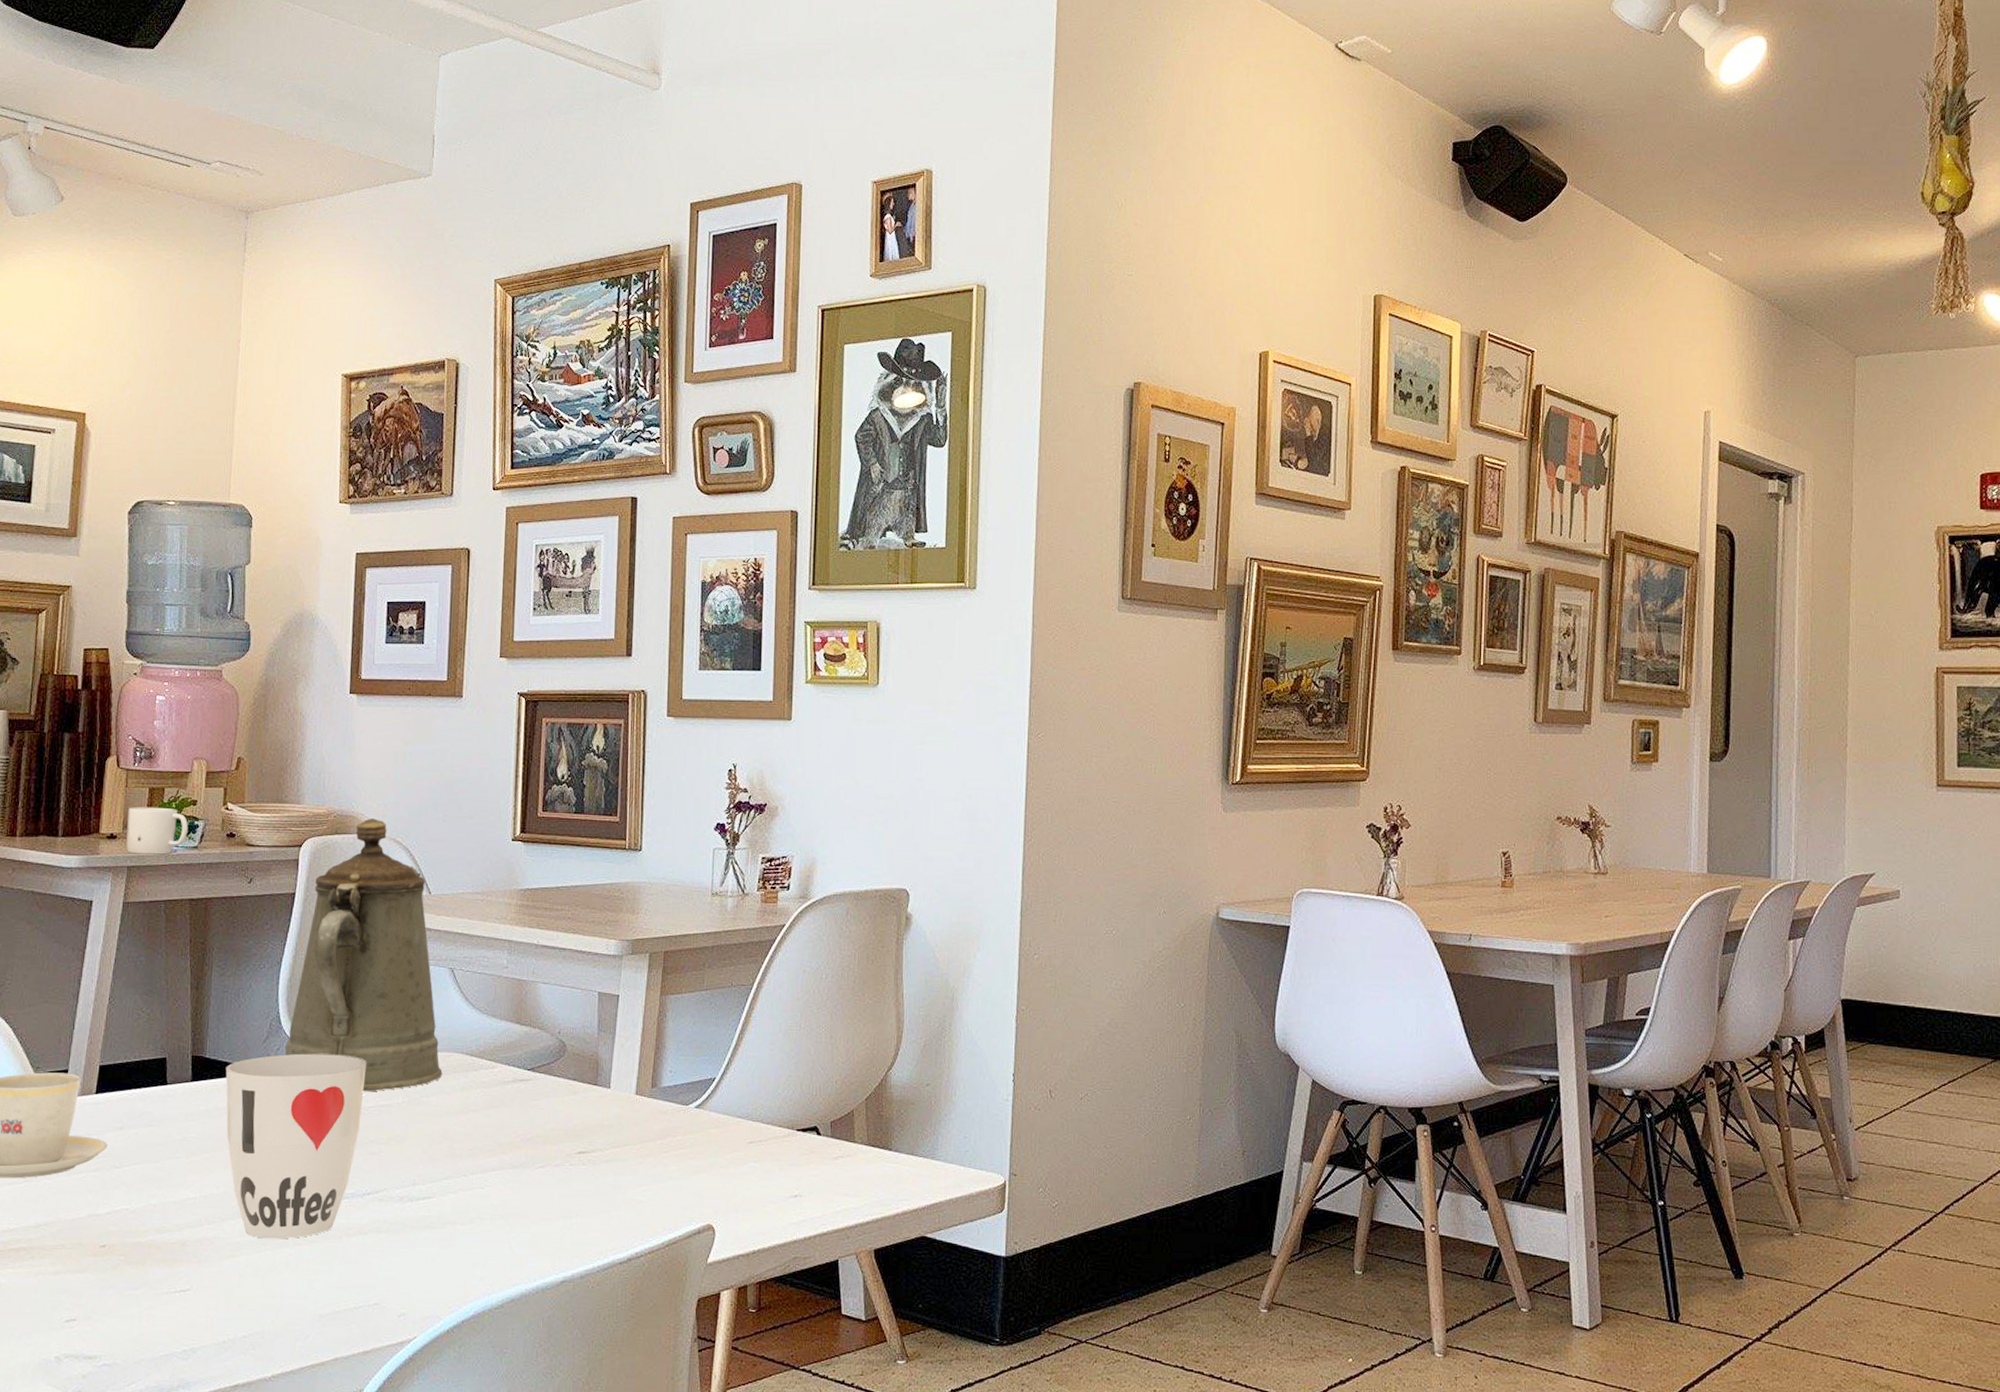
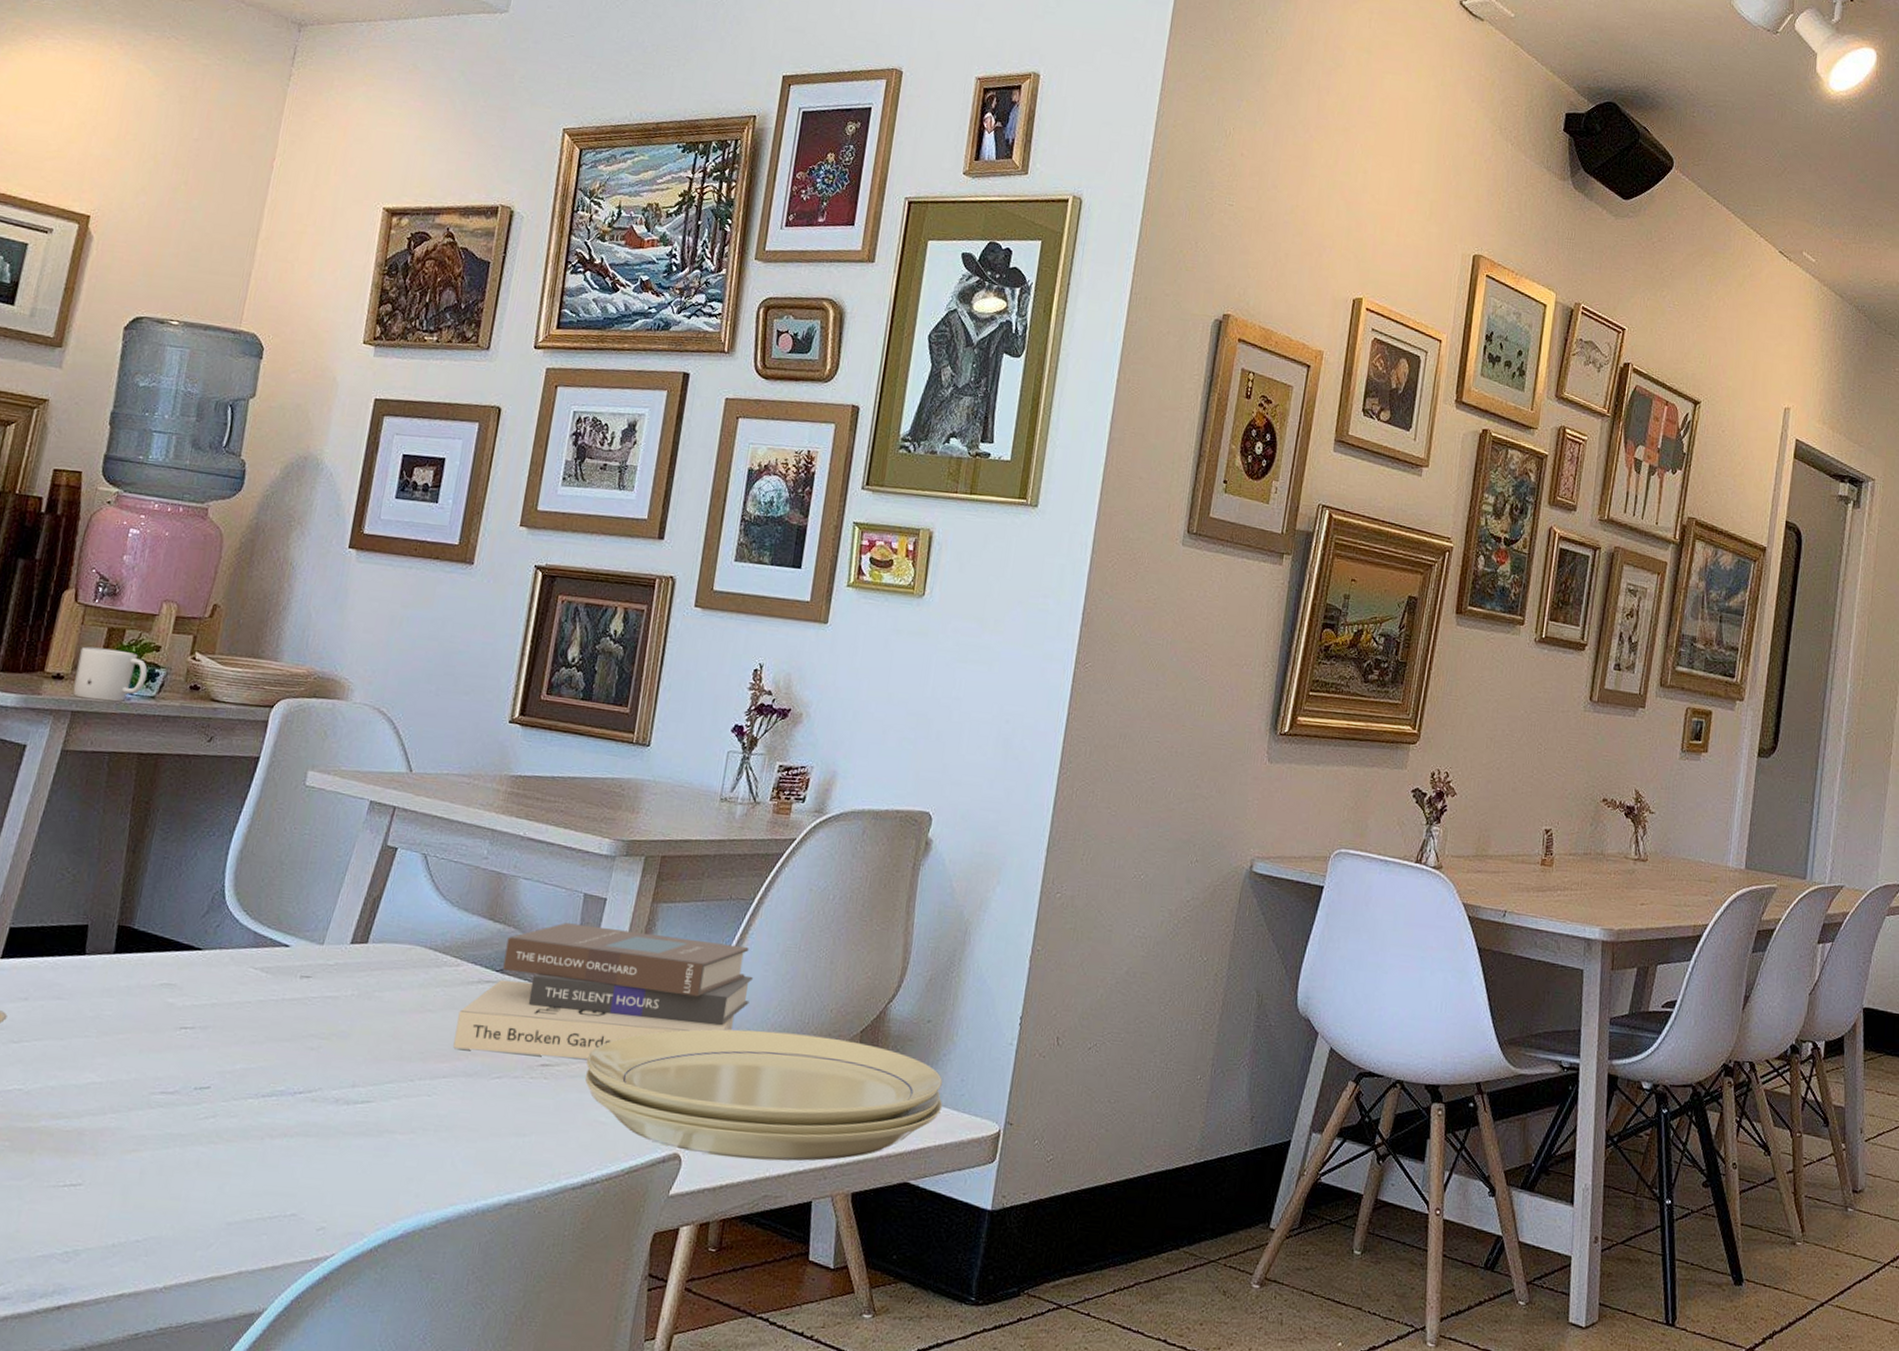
cup: present [225,1053,366,1239] -> none [146,932,316,1136]
coffee pot: present [284,818,443,1092] -> none [225,684,408,981]
books: none [498,1021,761,1145] -> present [453,923,753,1059]
plate: none [618,1105,950,1226] -> present [584,1029,943,1161]

